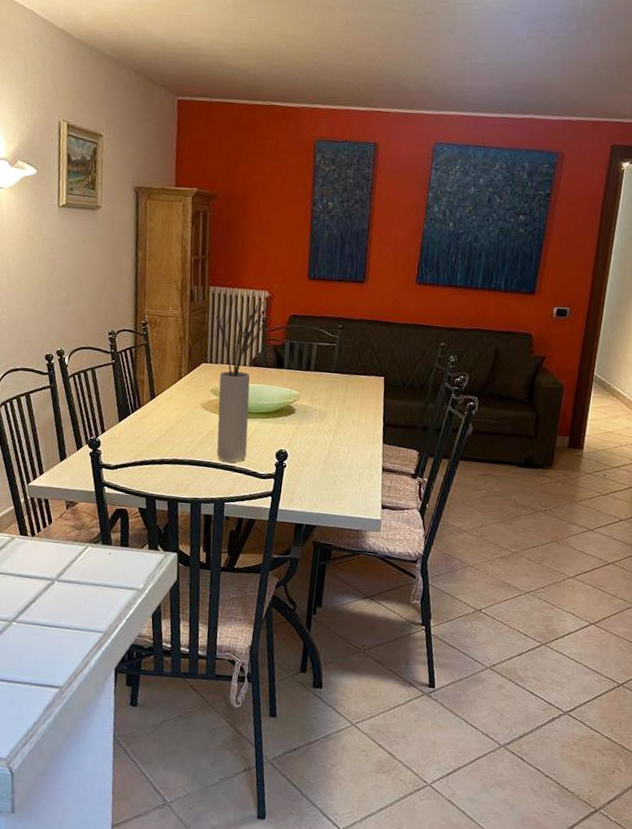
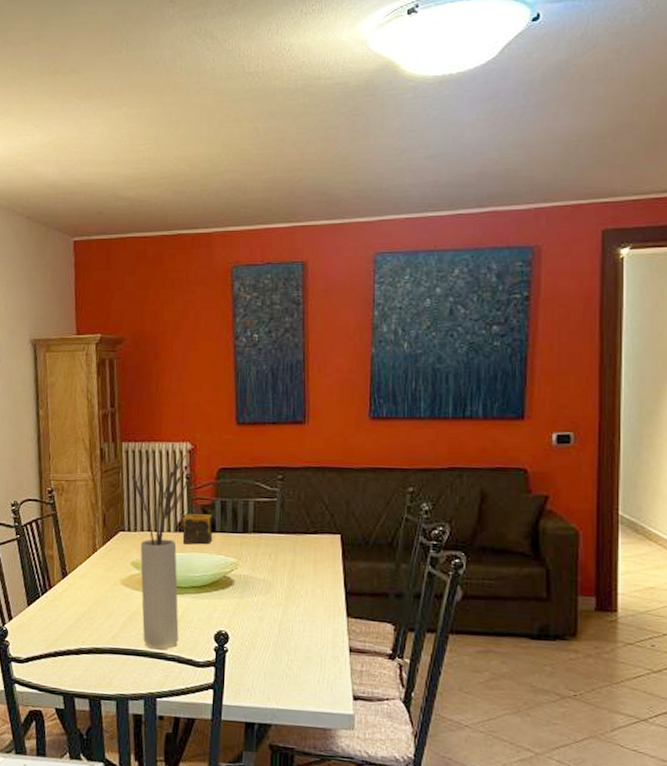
candle: none [255,351,282,379] -> present [182,513,213,545]

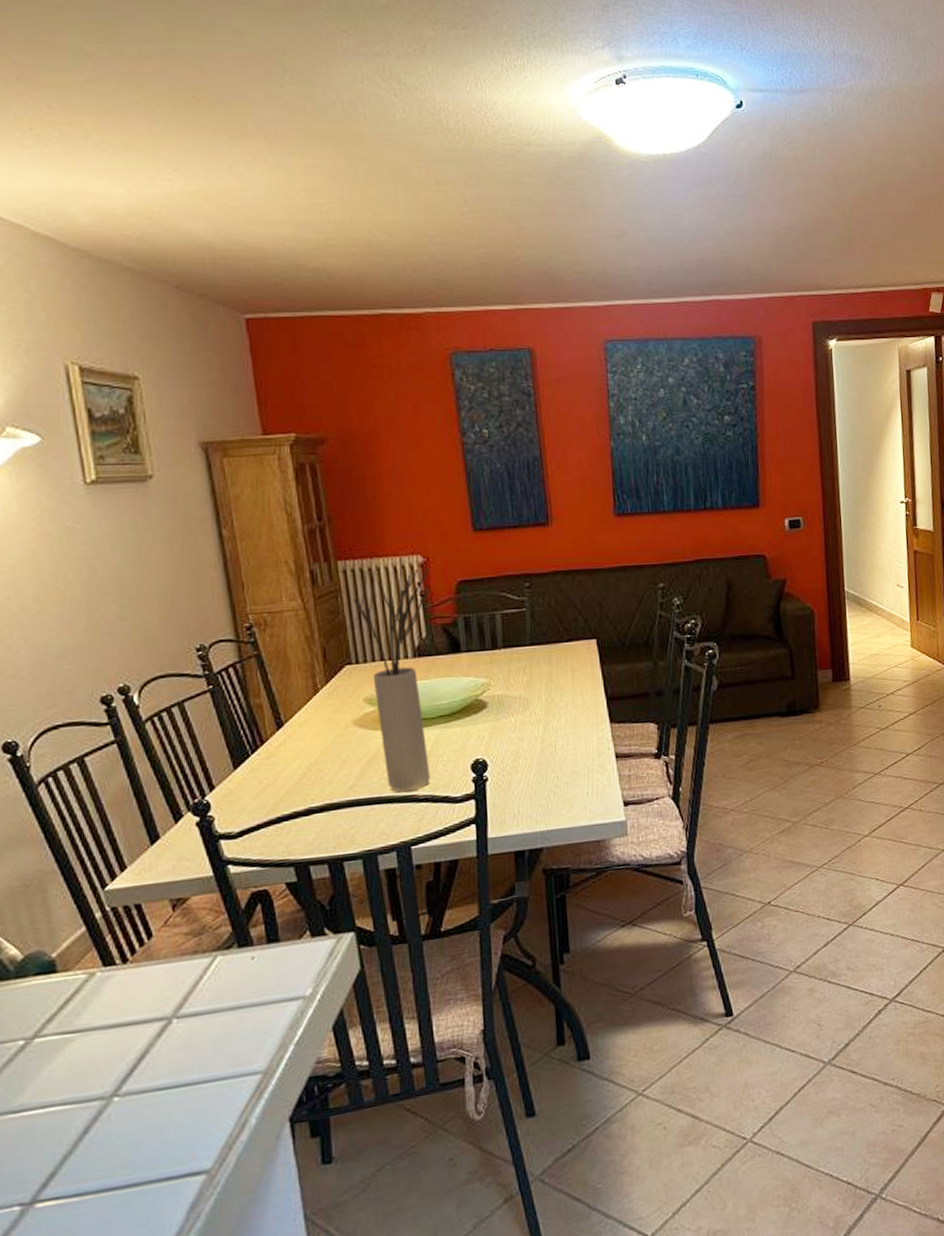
candle: present [182,513,213,545] -> none [421,632,459,670]

